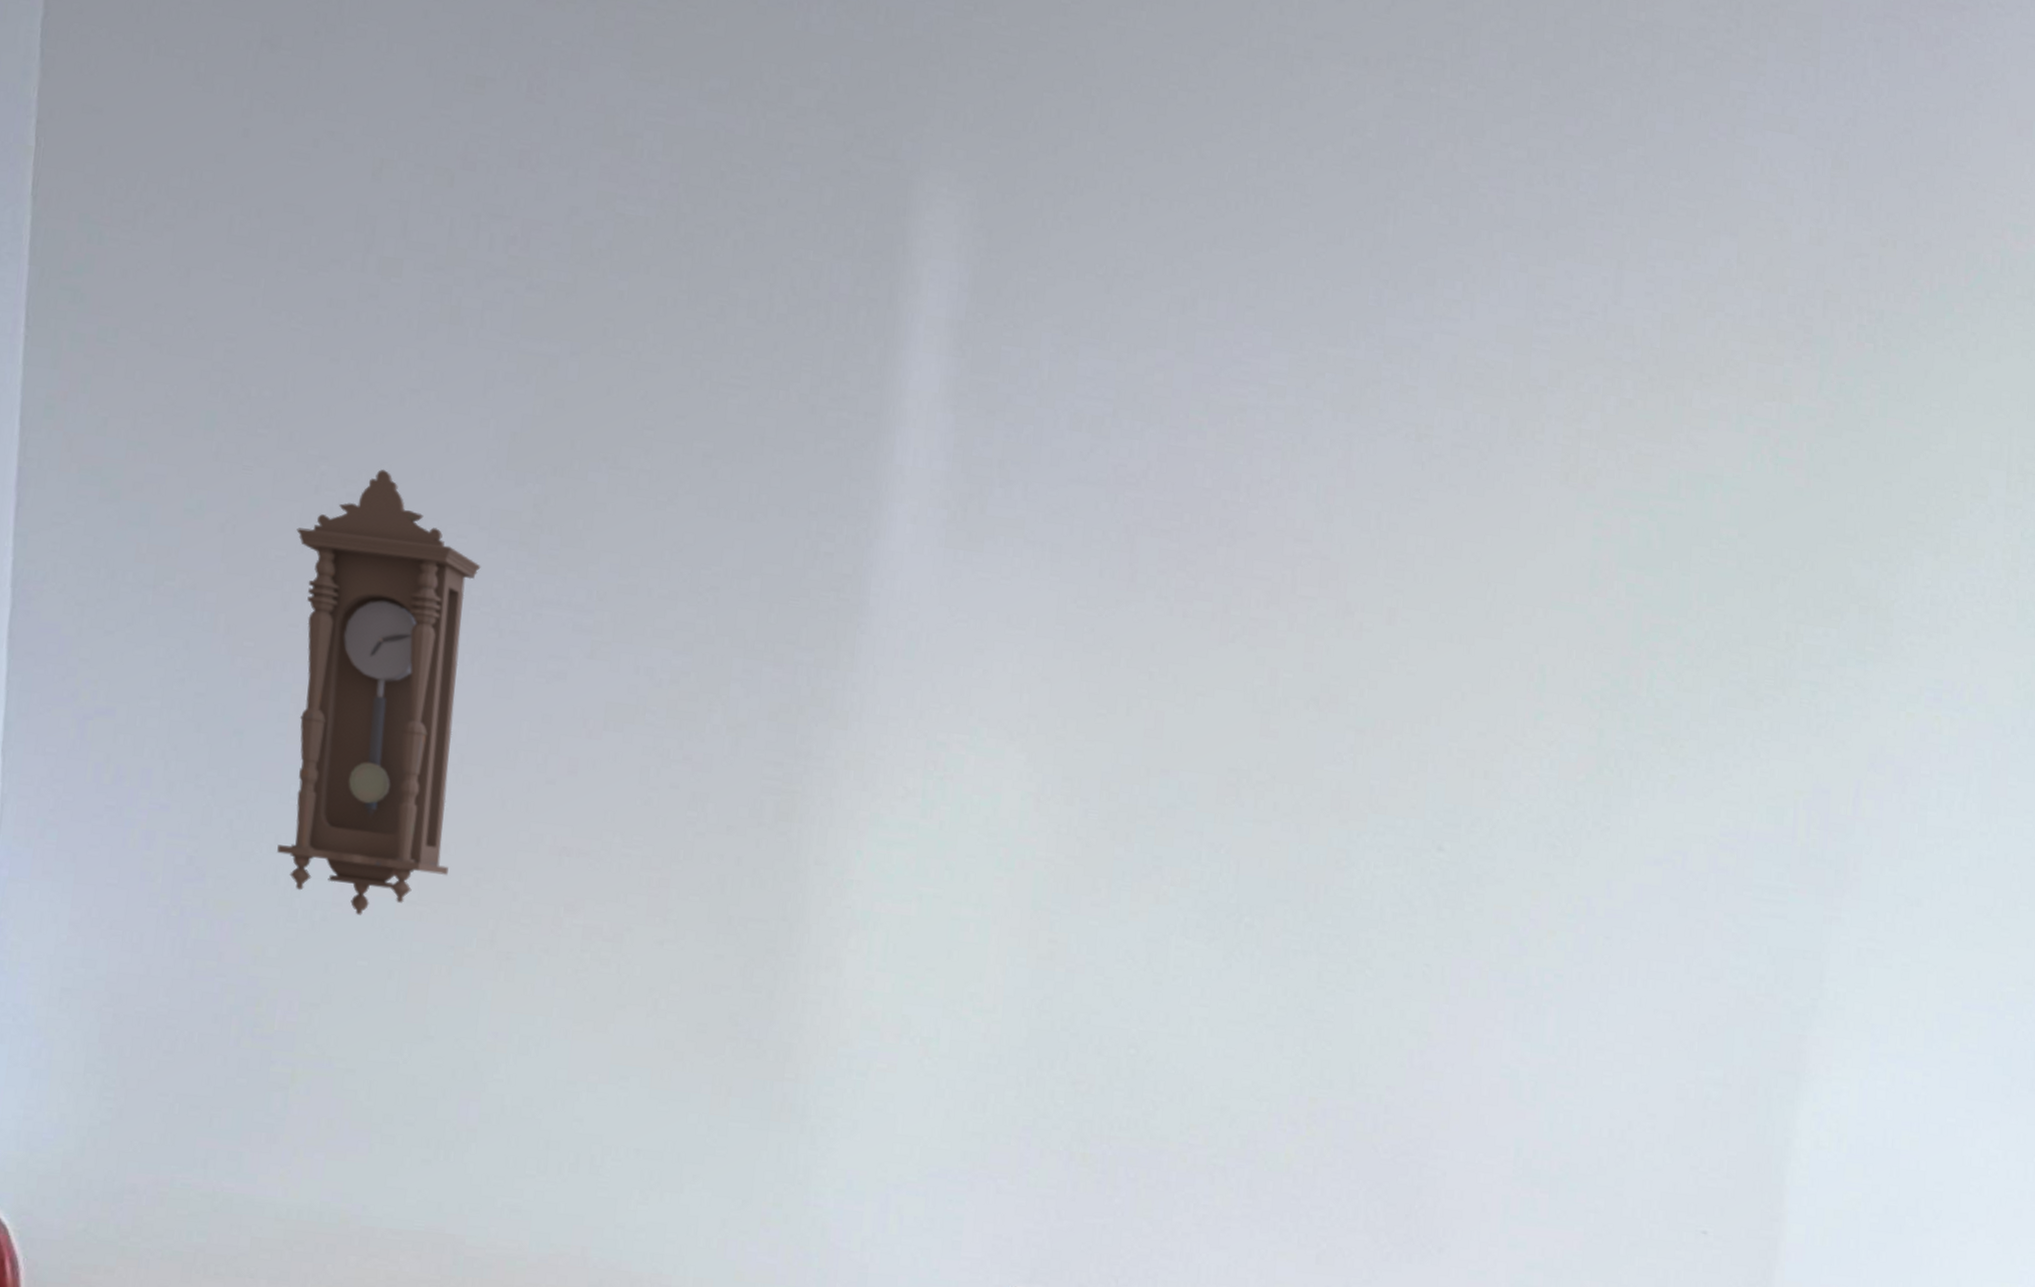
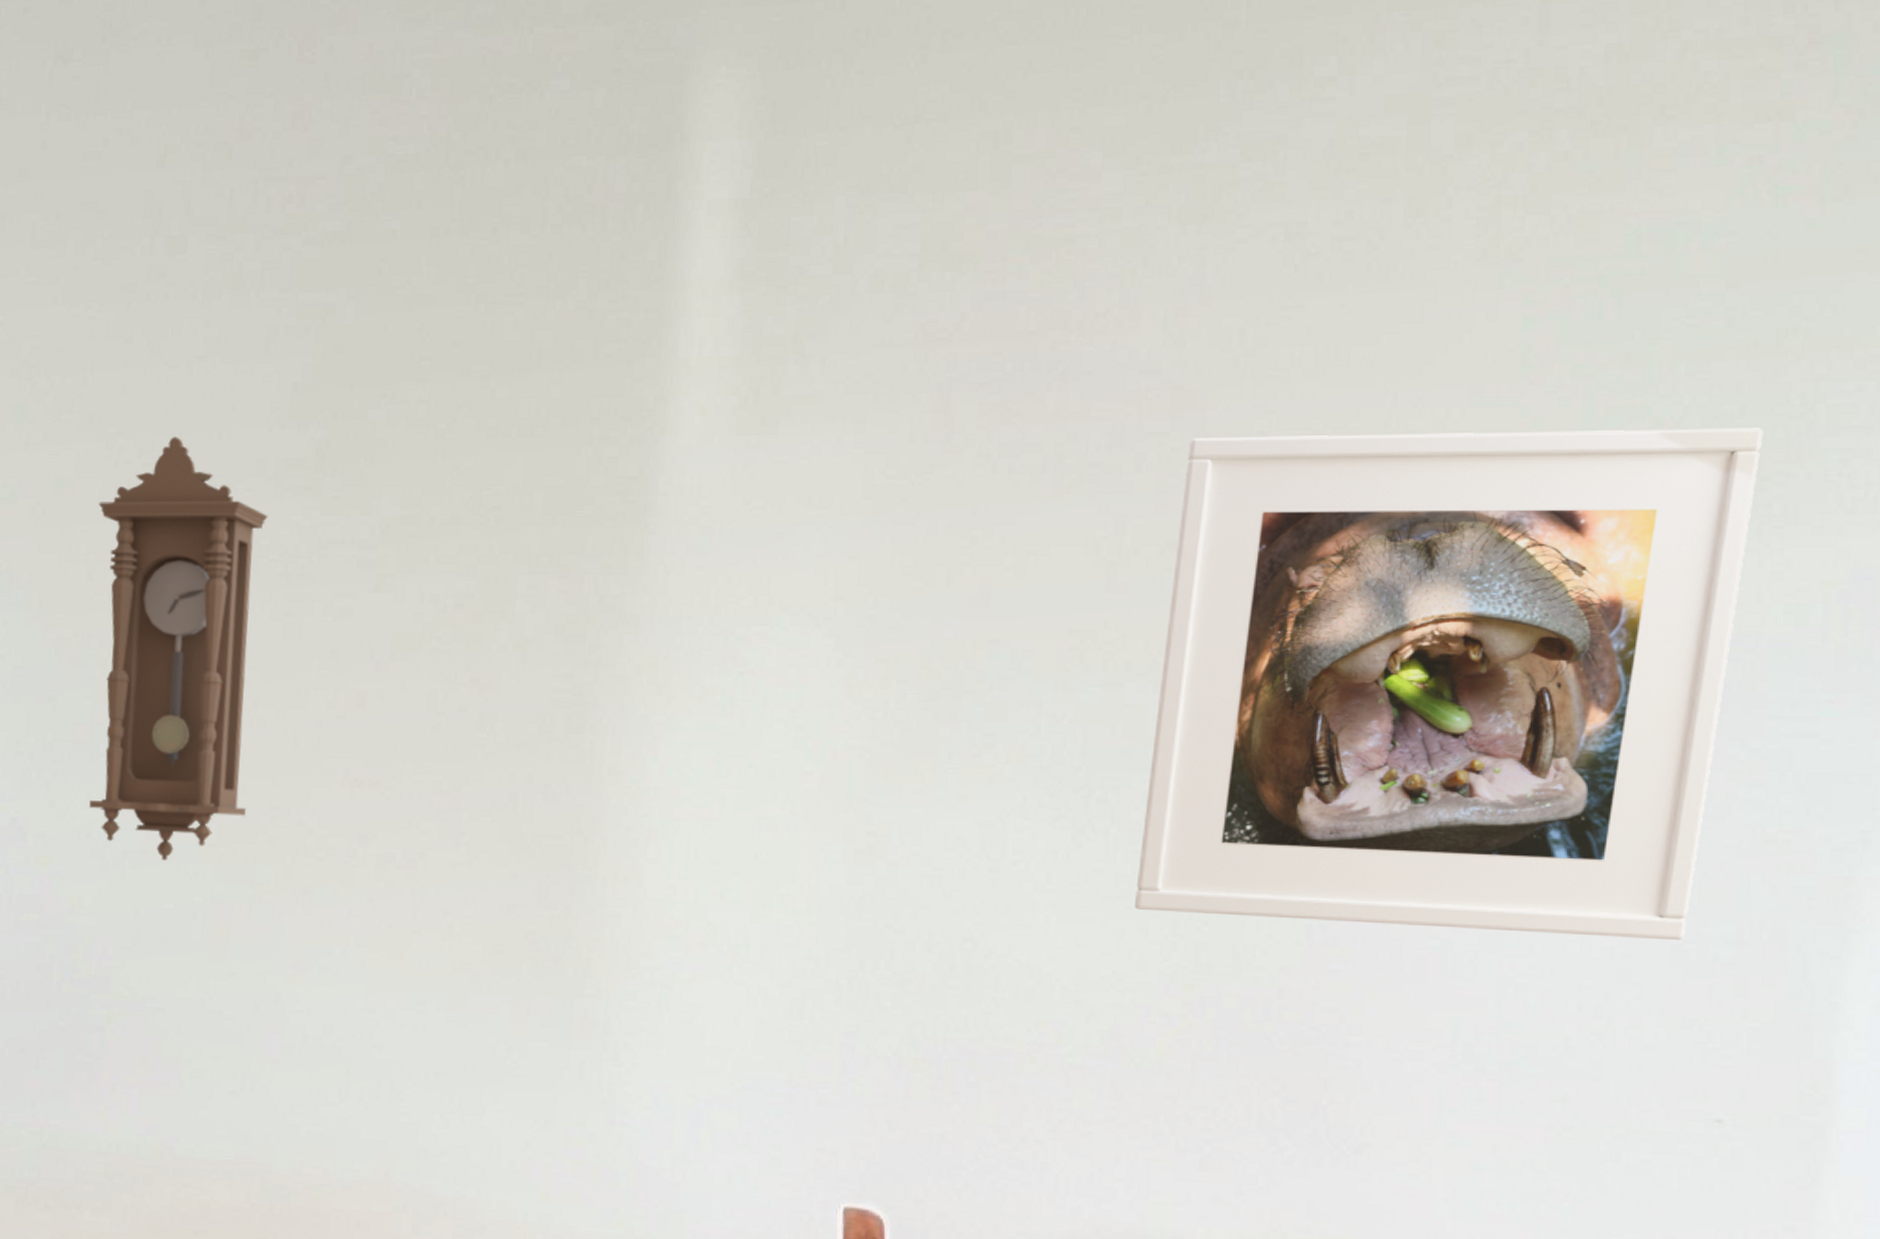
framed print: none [1273,606,1760,1081] -> present [1135,428,1764,941]

